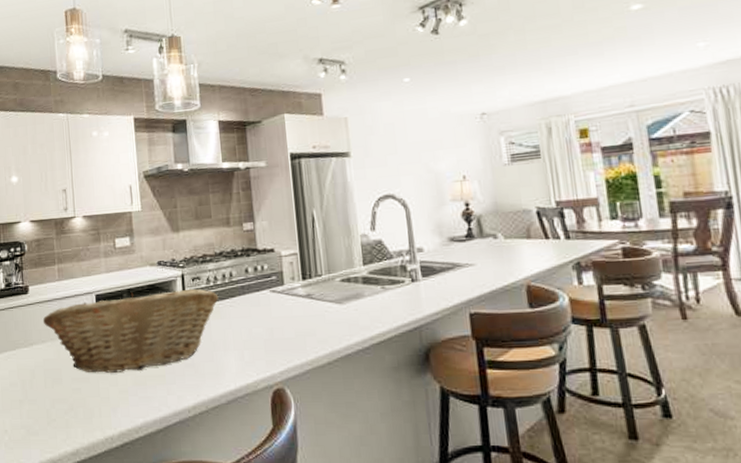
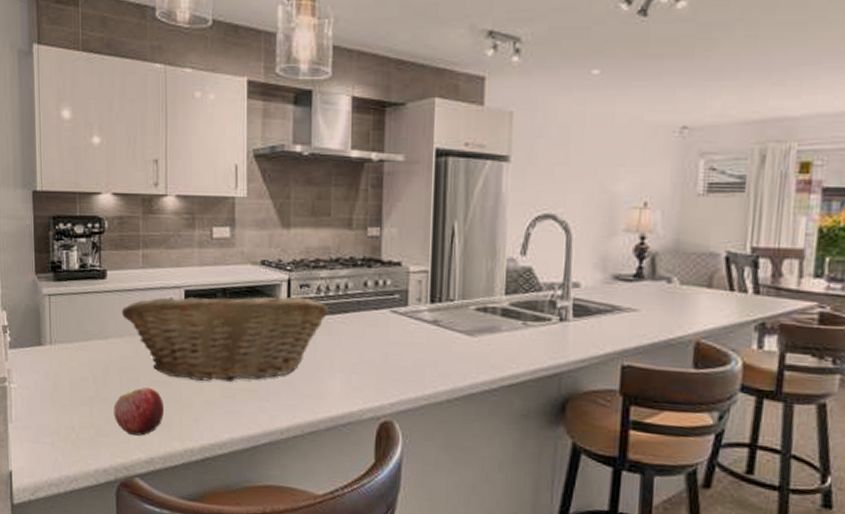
apple: none [40,384,85,430] -> present [113,387,164,436]

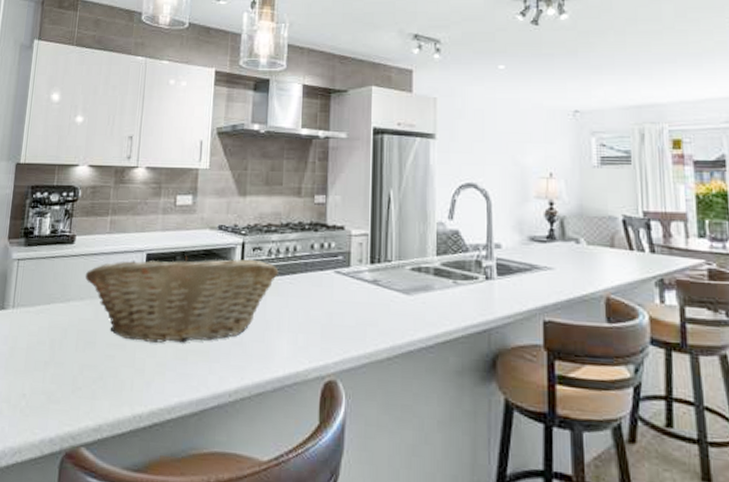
apple: present [113,387,164,436] -> none [66,350,117,402]

